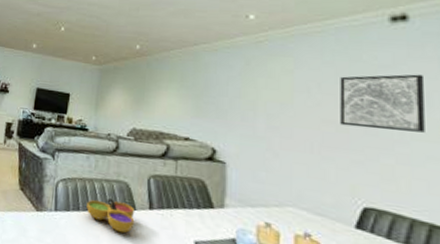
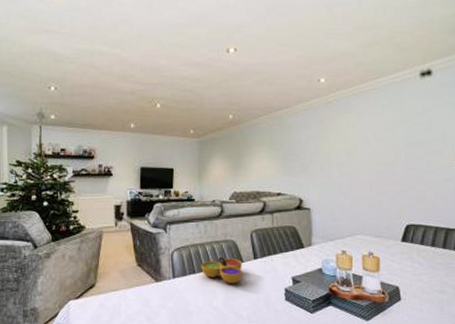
wall art: present [340,74,425,133] -> none [388,117,443,165]

